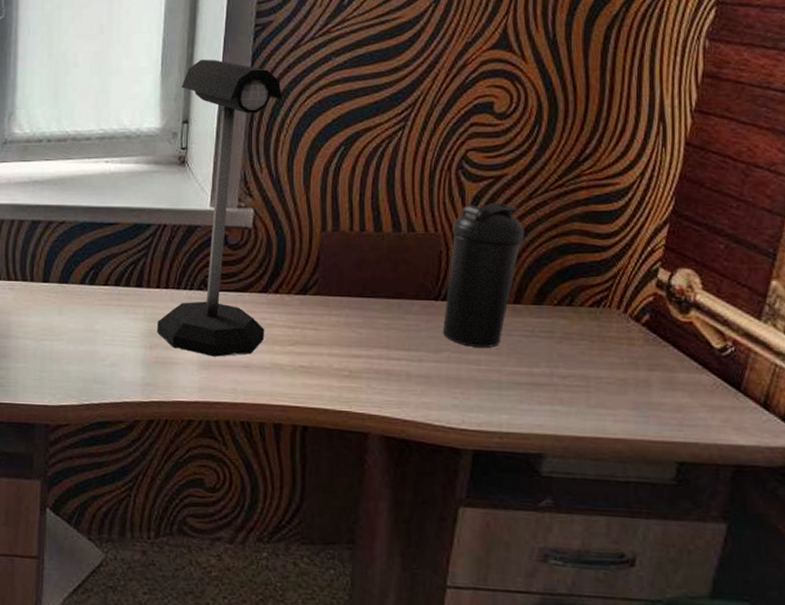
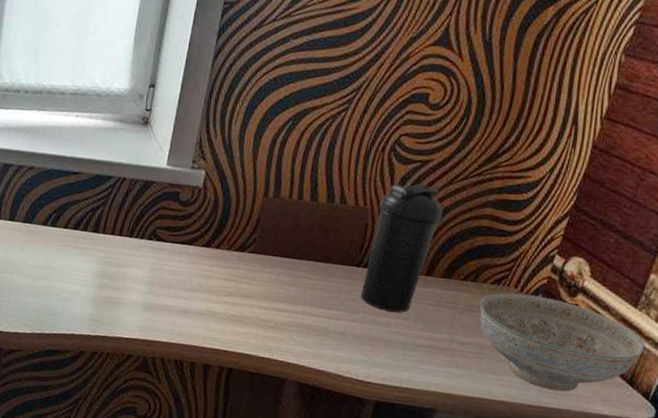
desk lamp: present [156,59,283,357] -> none [107,29,242,301]
decorative bowl: none [579,315,777,423] -> present [479,292,645,392]

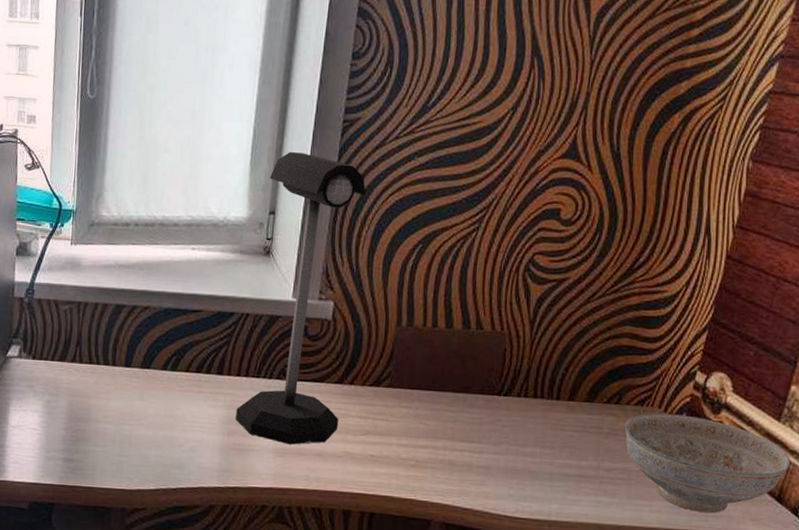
desk lamp: none [107,29,242,301] -> present [235,151,367,445]
water bottle: present [361,184,443,313] -> none [504,304,582,441]

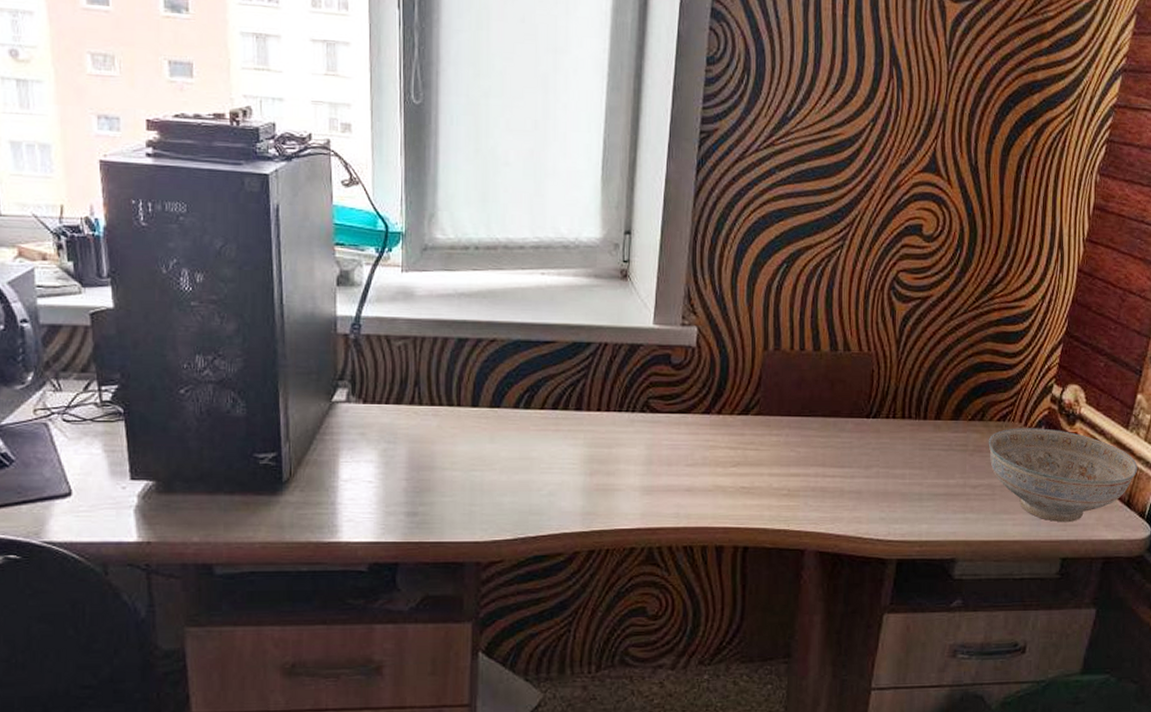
desk lamp: present [235,151,367,445] -> none [597,165,728,481]

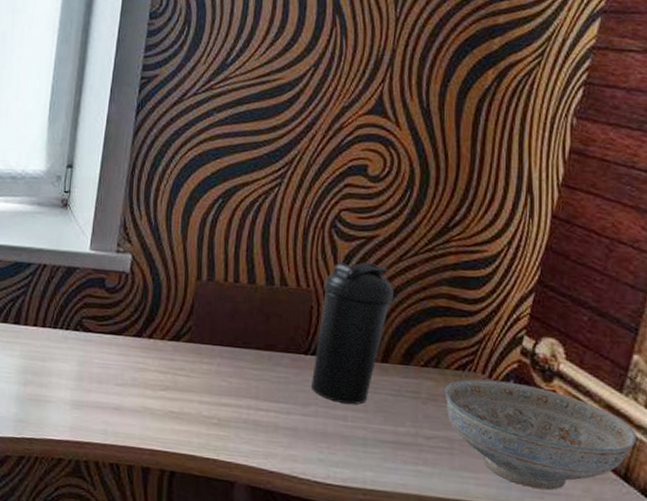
water bottle: none [874,322,946,462] -> present [312,262,395,405]

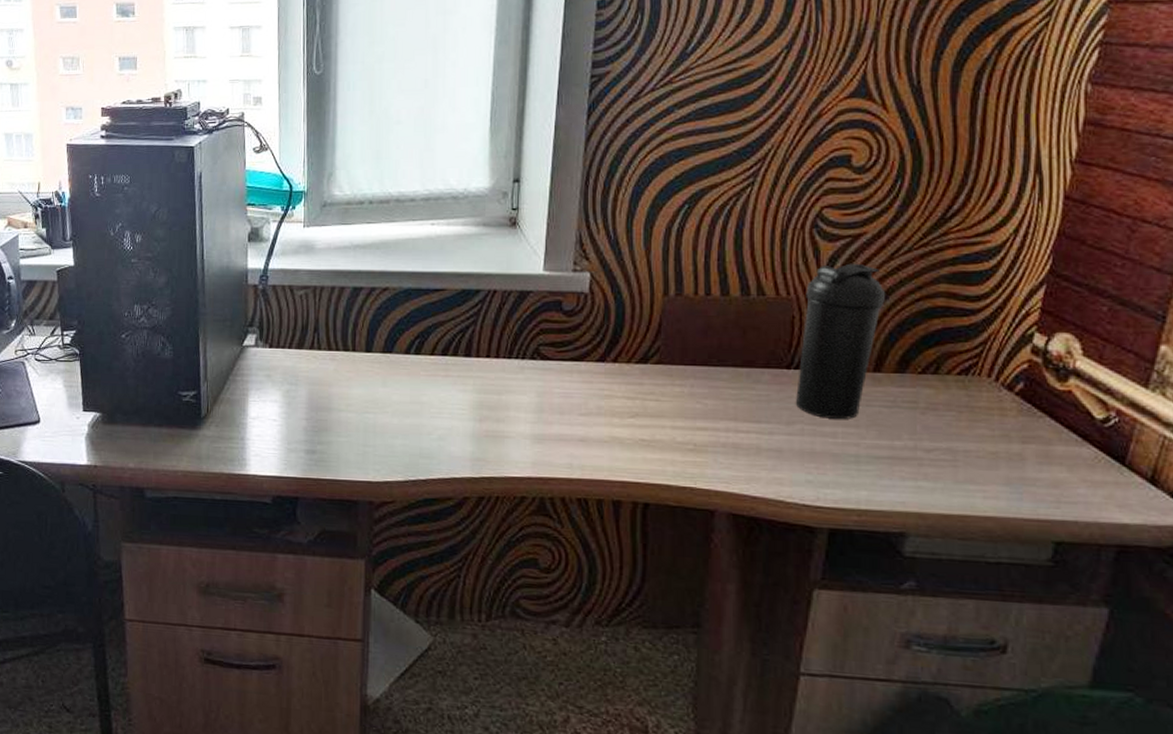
decorative bowl: present [444,379,637,490] -> none [945,383,1166,499]

